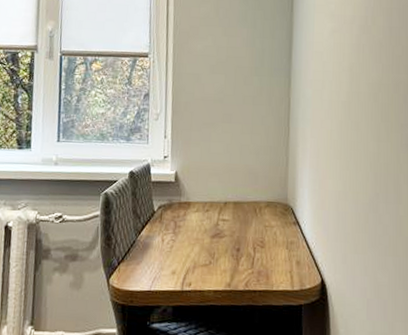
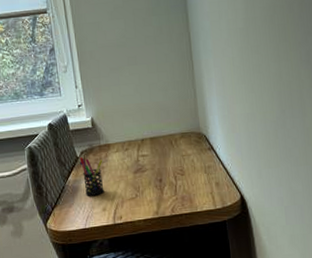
pen holder: none [155,211,181,256] -> present [79,156,104,196]

